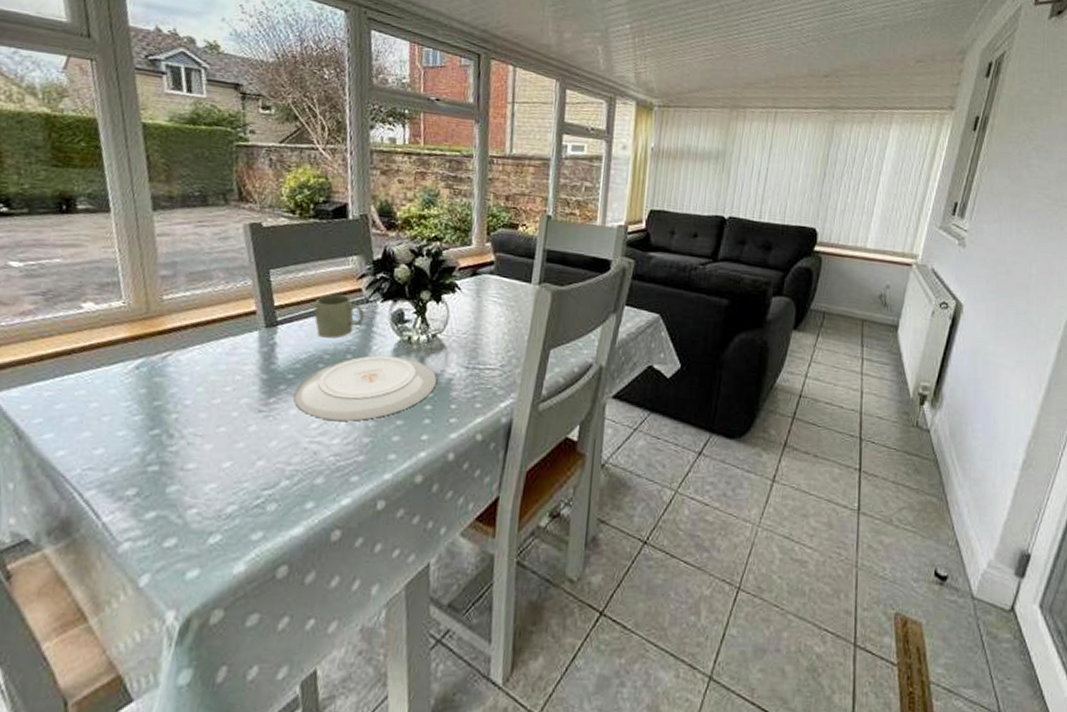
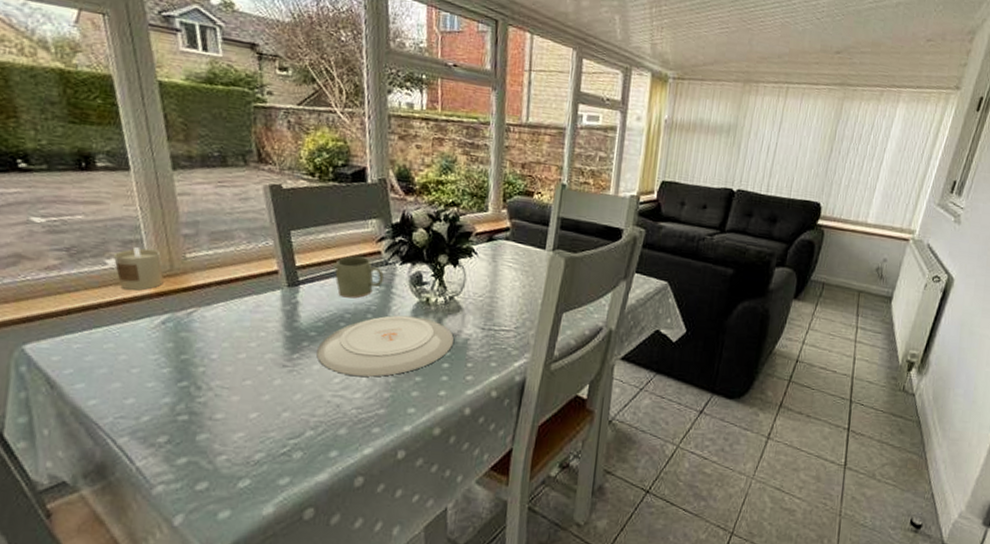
candle: none [89,290,140,335] -> present [113,247,164,291]

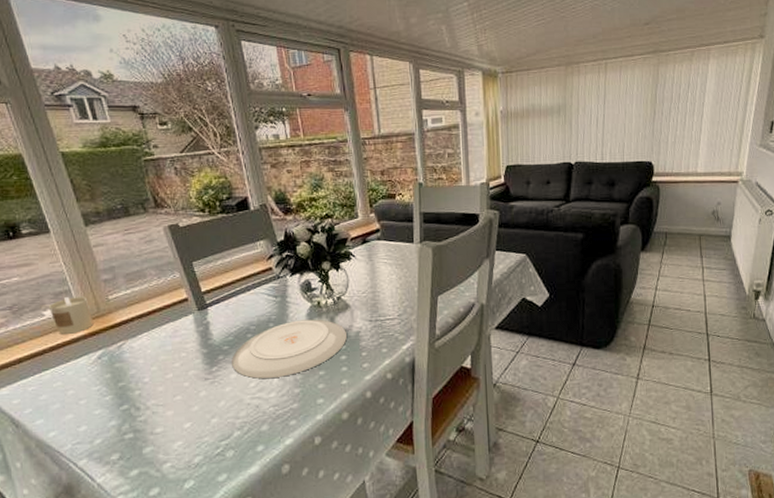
mug: present [335,256,384,299] -> none [236,275,278,312]

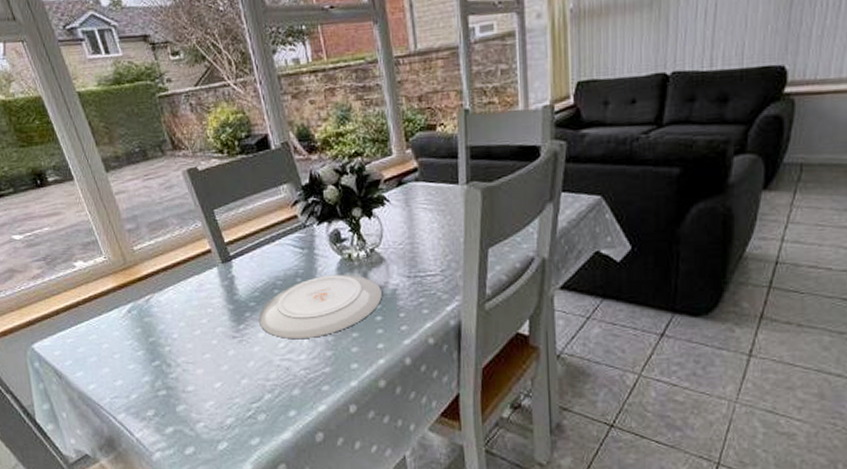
candle: present [48,296,94,334] -> none [78,247,122,286]

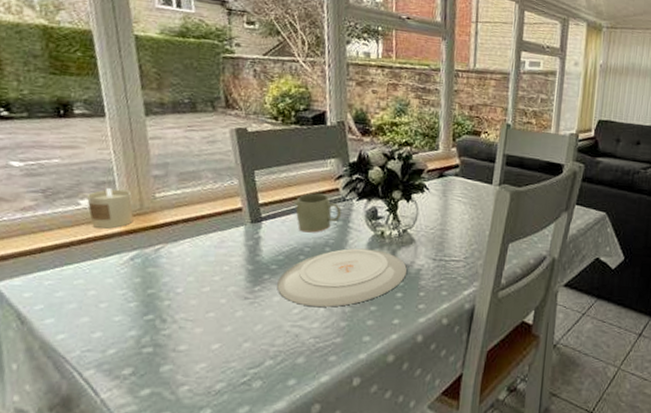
candle: none [78,247,122,286] -> present [86,188,134,229]
mug: none [259,223,305,266] -> present [295,193,342,233]

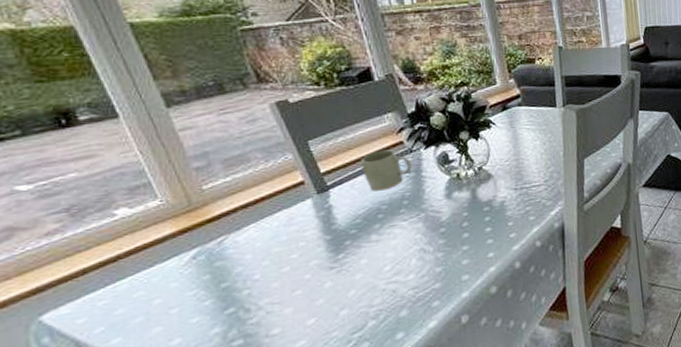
candle: present [86,188,134,229] -> none [121,189,185,235]
plate: present [277,248,407,307] -> none [361,191,491,262]

